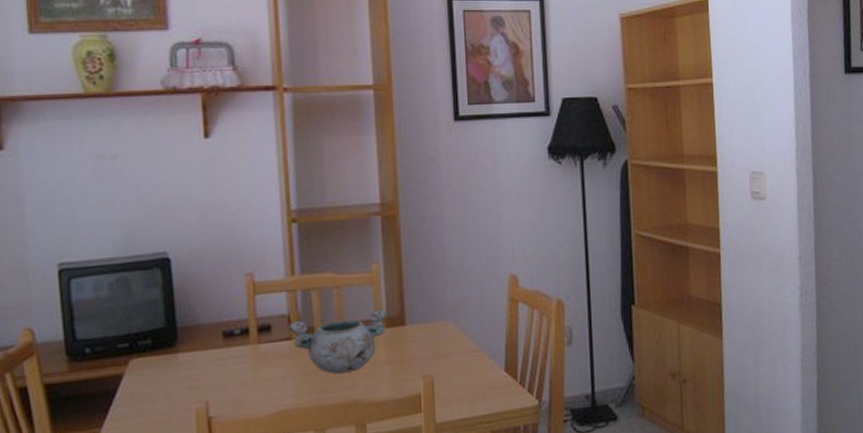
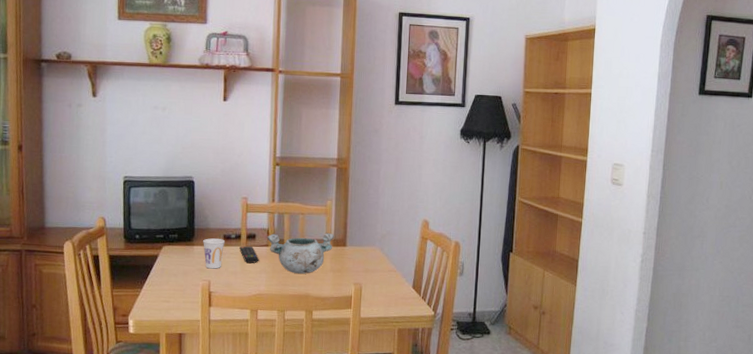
cup: none [192,337,226,384] -> present [203,238,226,269]
remote control: none [248,343,280,367] -> present [239,246,259,263]

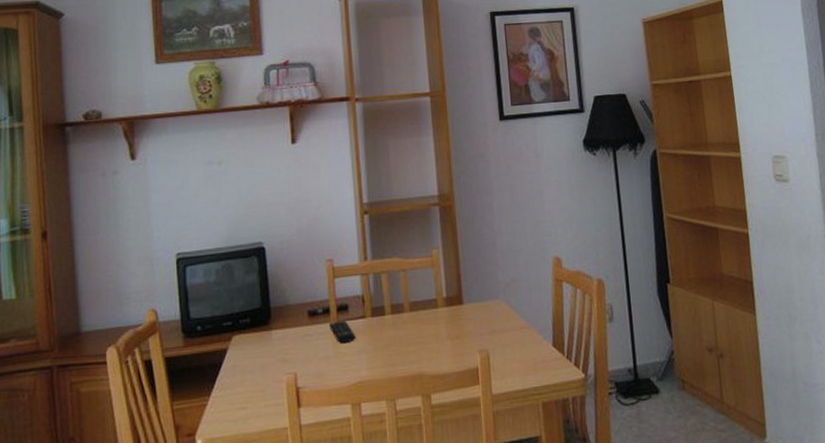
cup: present [203,238,226,269] -> none [283,316,311,358]
decorative bowl: present [266,232,335,274] -> none [362,289,447,348]

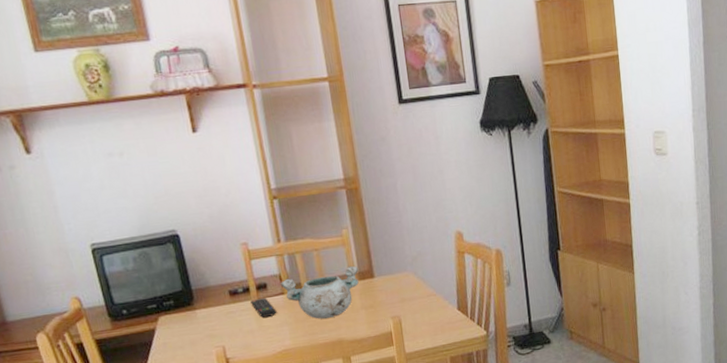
decorative bowl: none [362,289,447,348] -> present [280,265,359,319]

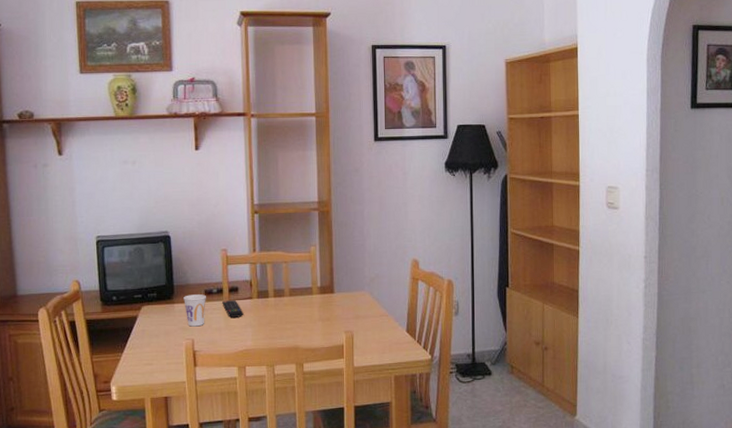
cup: none [205,296,234,333] -> present [184,294,207,327]
decorative bowl: present [280,265,359,319] -> none [250,280,321,325]

